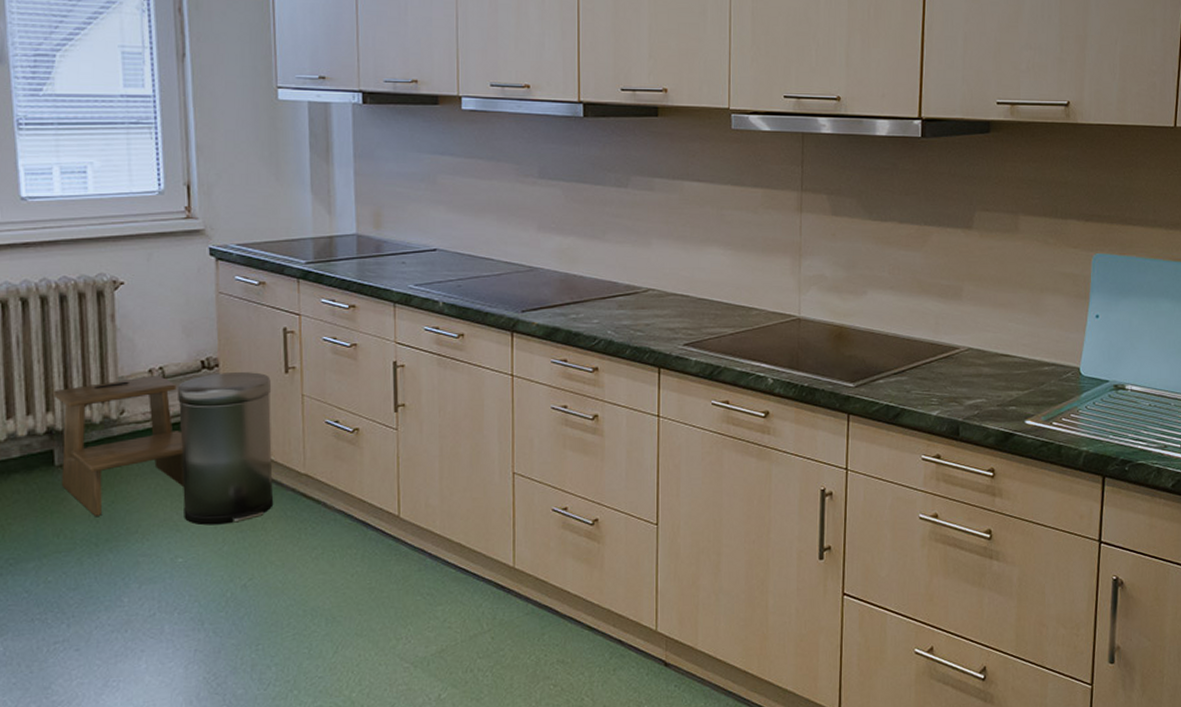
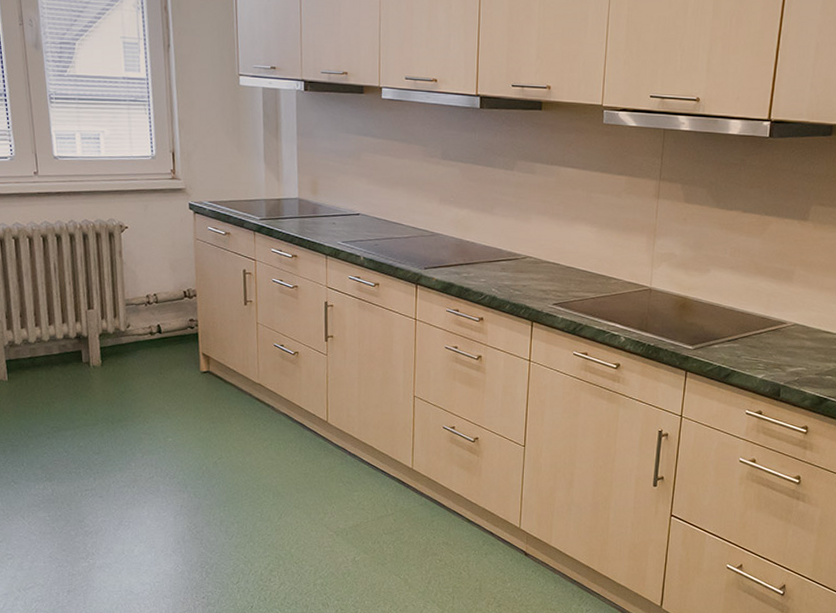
step stool: present [53,374,185,516] -> none [80,299,173,402]
pedal bin: present [177,372,274,525] -> none [166,301,236,416]

